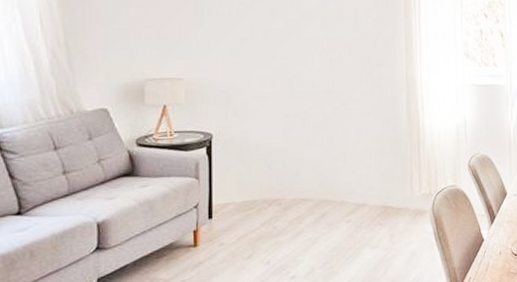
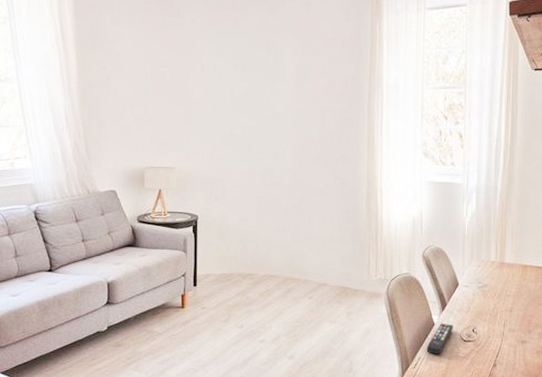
remote control: none [476,237,503,274] -> present [426,323,453,355]

